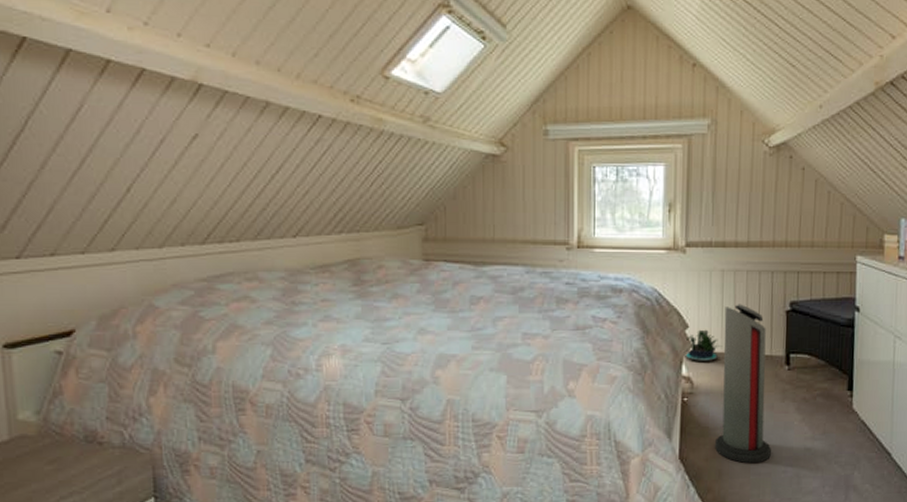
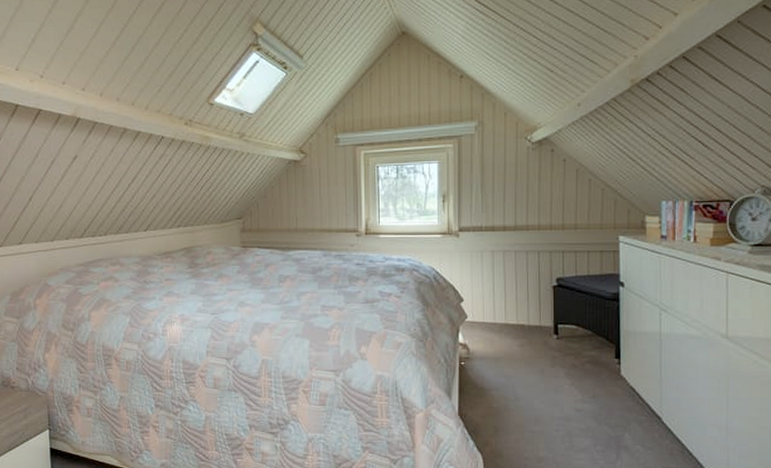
potted plant: present [683,329,722,361] -> none [460,302,494,330]
air purifier: present [714,304,771,464] -> none [490,280,543,422]

